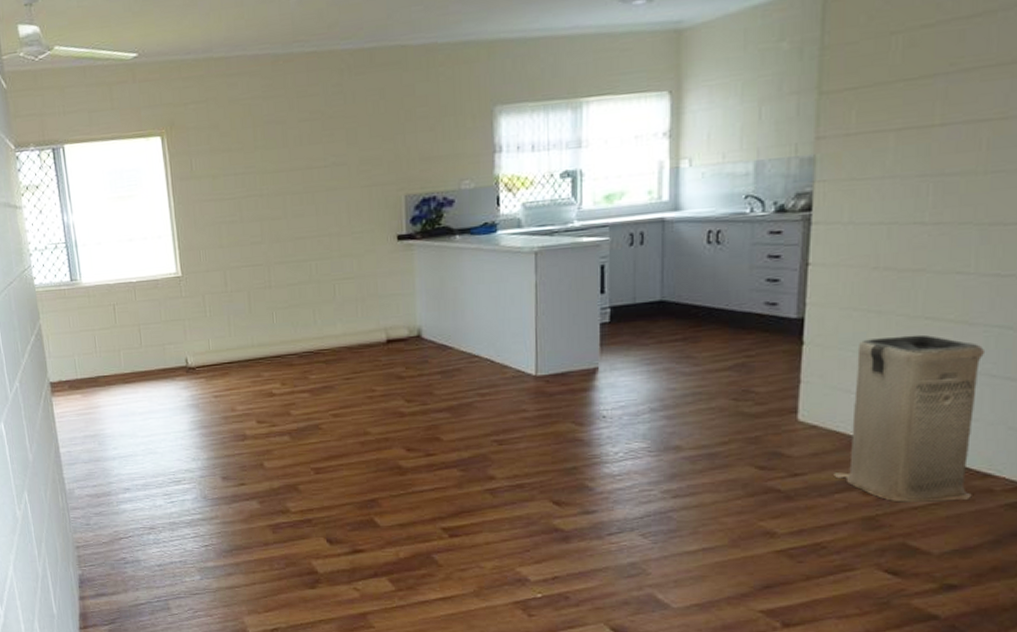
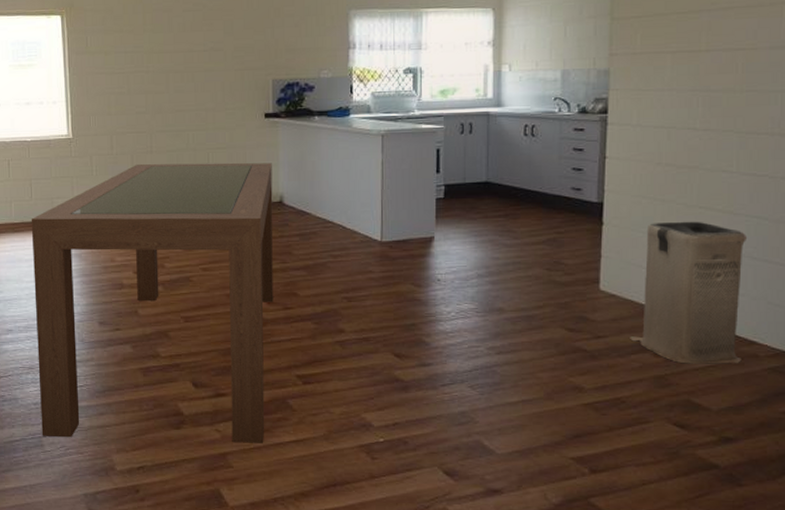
dining table: none [142,292,414,602] -> present [31,163,274,443]

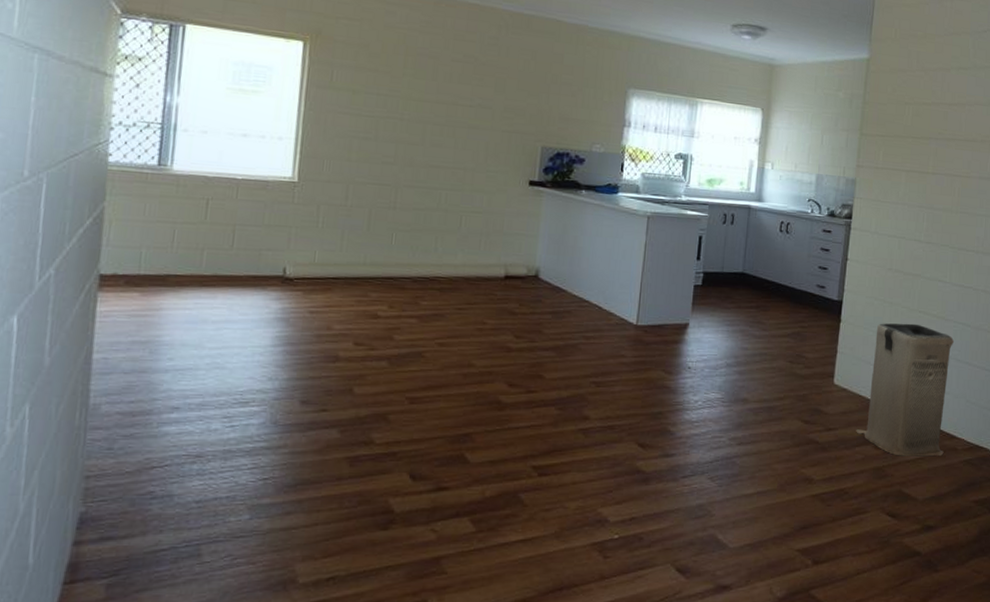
dining table: present [31,163,274,443] -> none [201,220,531,544]

